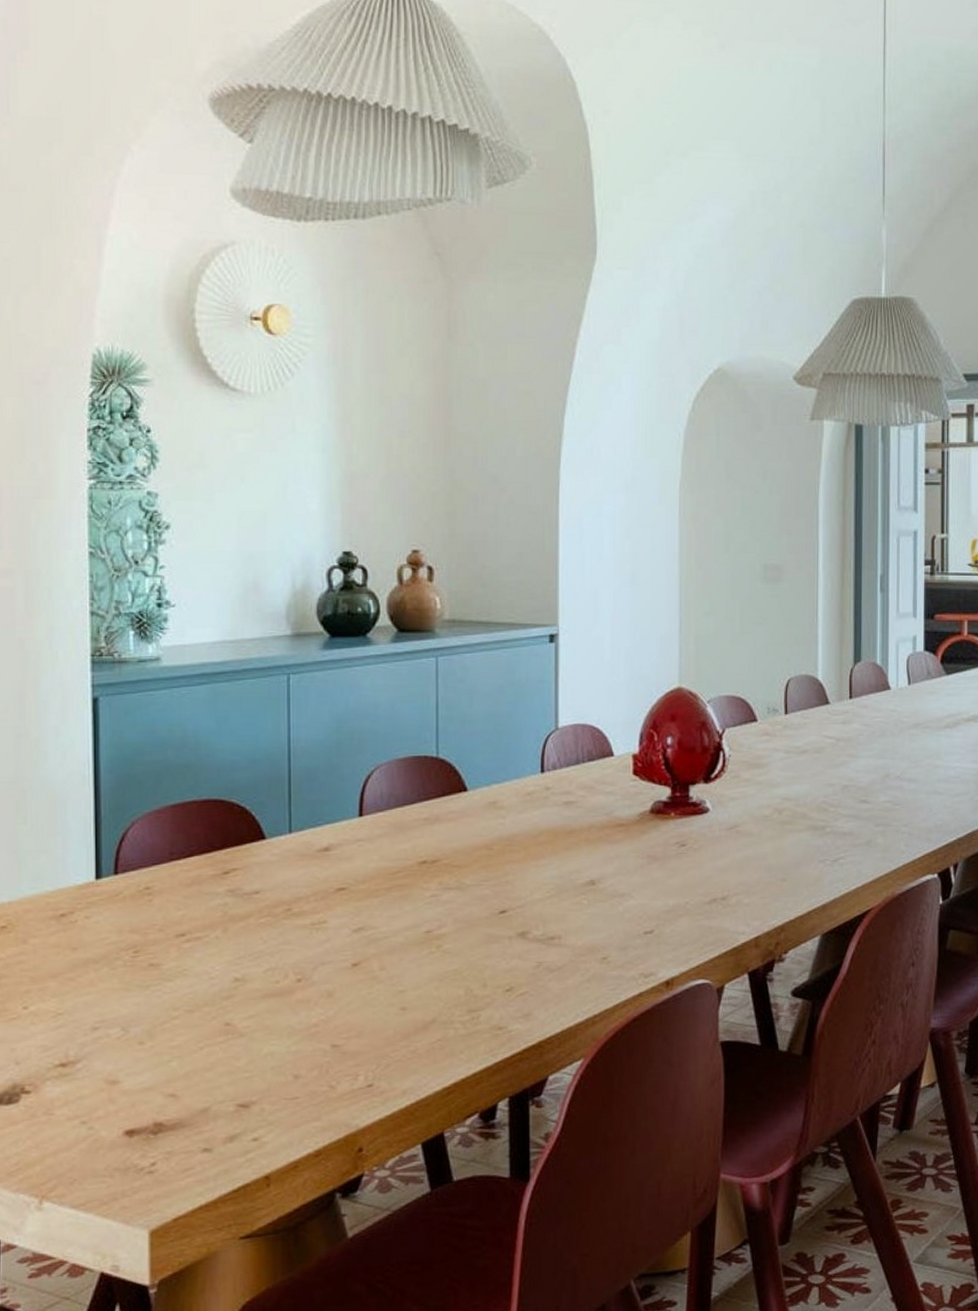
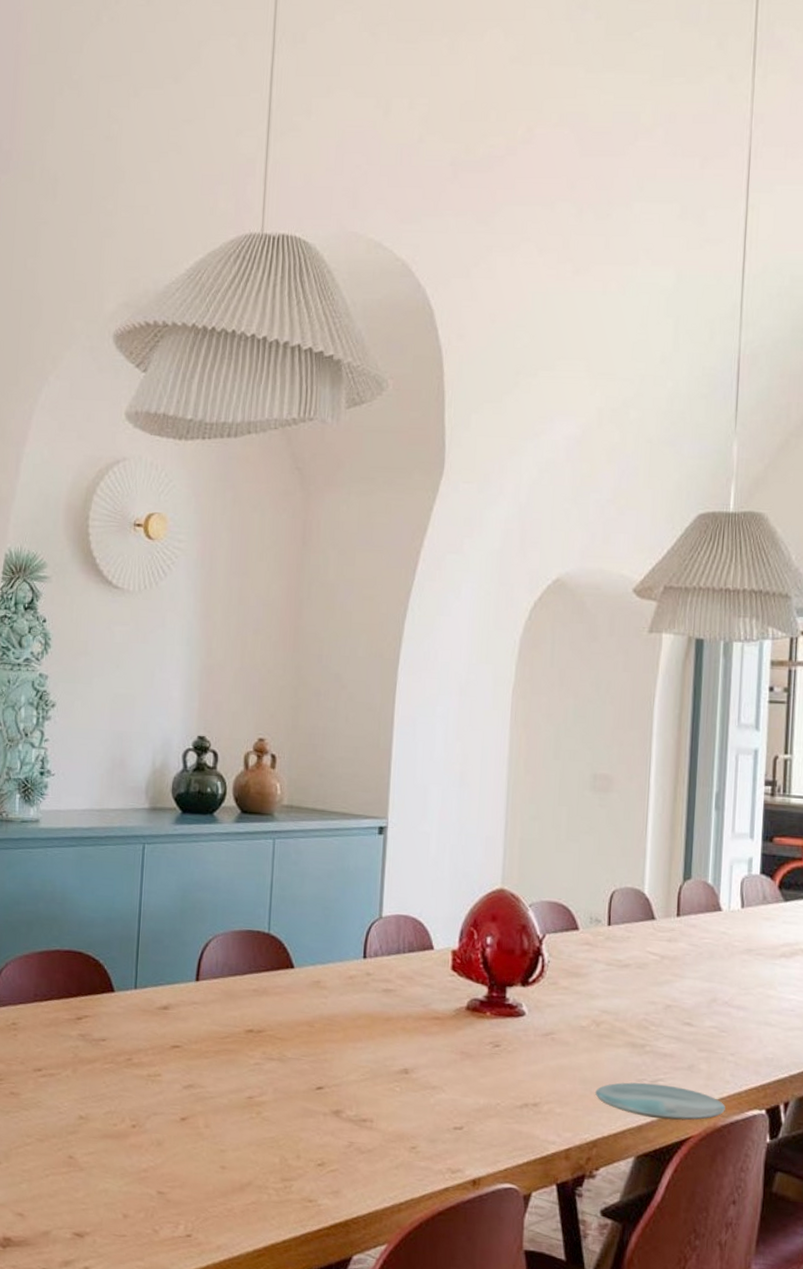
plate: none [781,862,901,896] -> present [595,1082,725,1121]

